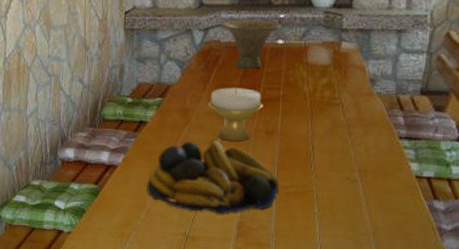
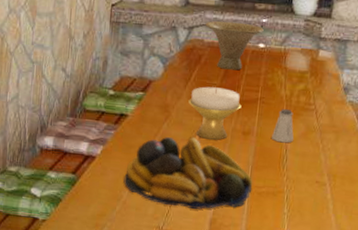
saltshaker: none [297,105,320,141] -> present [272,109,294,143]

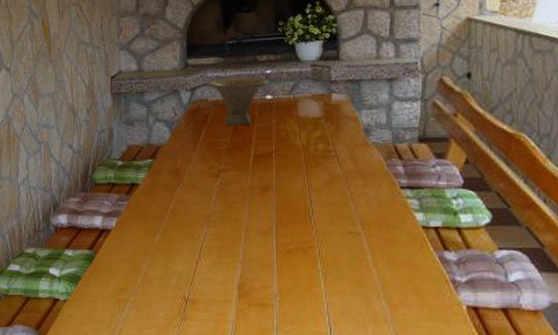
fruit bowl: present [123,137,253,209] -> none [142,199,279,274]
candle holder: present [188,86,242,140] -> none [200,145,256,199]
saltshaker: present [272,109,294,143] -> none [293,159,317,195]

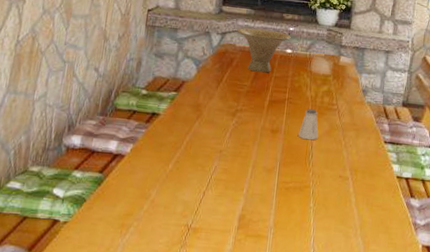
saltshaker: none [293,159,317,195] -> present [298,109,319,141]

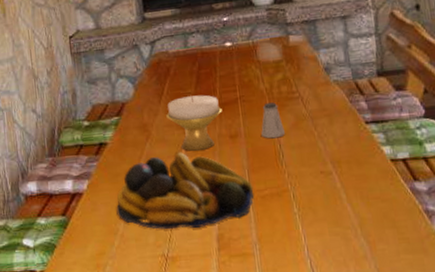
fruit bowl: none [152,135,281,206] -> present [116,152,254,230]
candle holder: none [220,87,270,138] -> present [166,94,222,151]
bowl: present [237,28,291,73] -> none [166,25,227,76]

